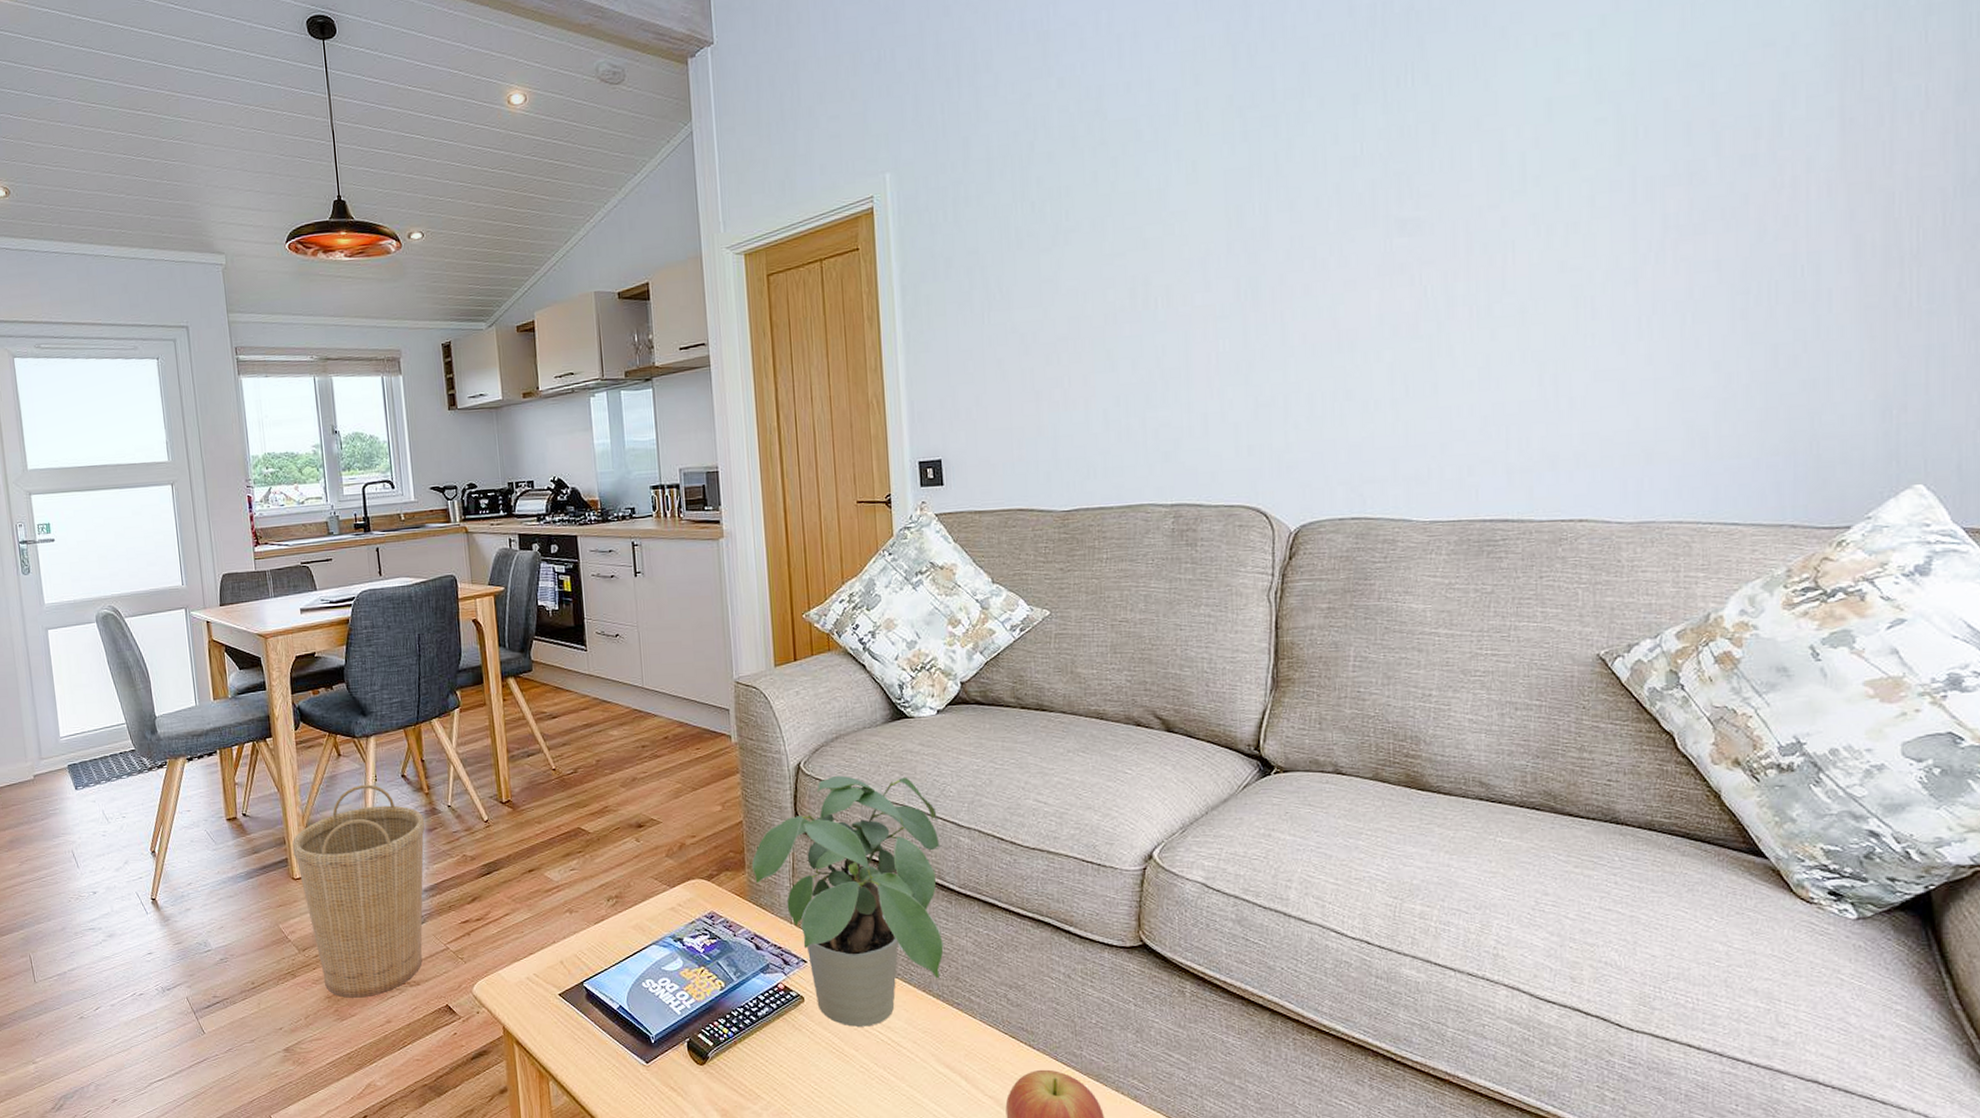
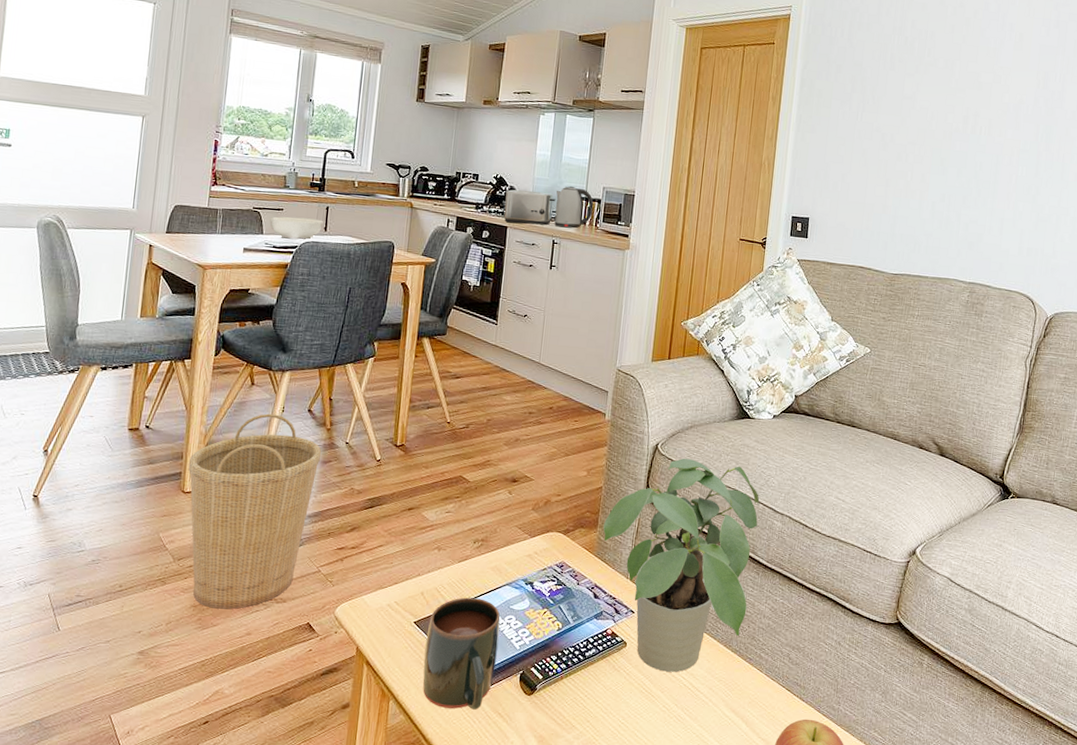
bowl: none [320,564,378,591] -> present [270,216,325,240]
toaster: none [568,486,627,531] -> present [503,189,556,225]
mug: none [575,962,658,1085] -> present [423,597,501,710]
kettle: none [626,474,672,526] -> present [554,186,593,229]

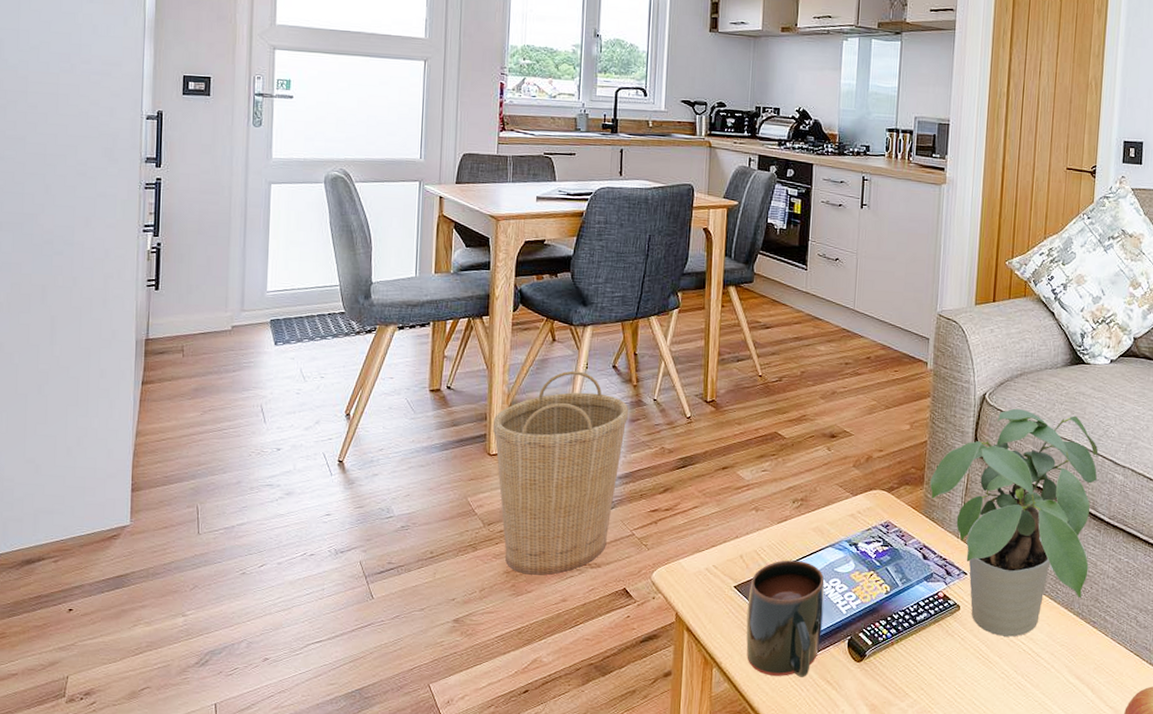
bowl: present [270,216,325,240] -> none [562,161,619,186]
toaster: present [503,189,556,225] -> none [809,123,864,161]
kettle: present [554,186,593,229] -> none [863,116,904,163]

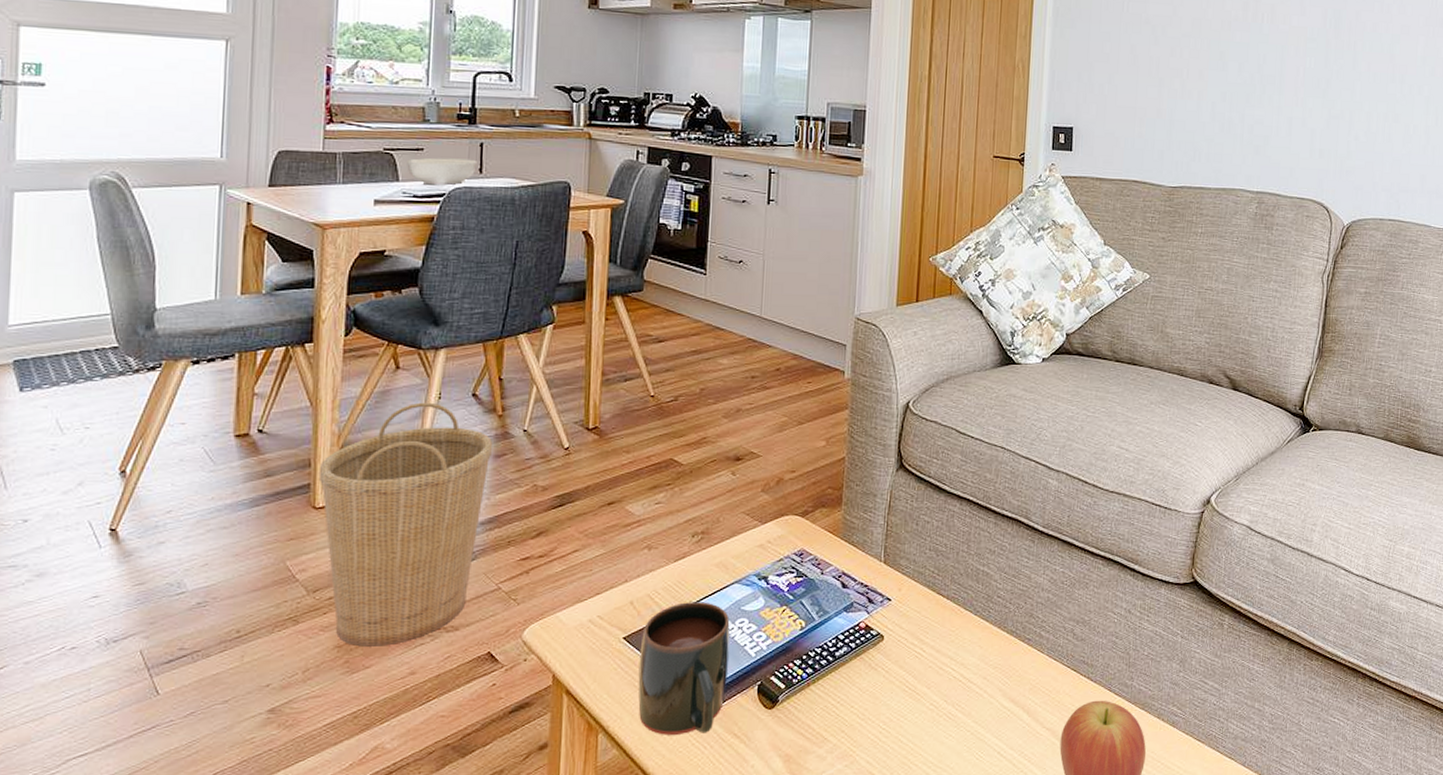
bowl: none [562,161,619,186] -> present [407,157,479,186]
potted plant: present [930,408,1099,637] -> none [849,415,1031,664]

